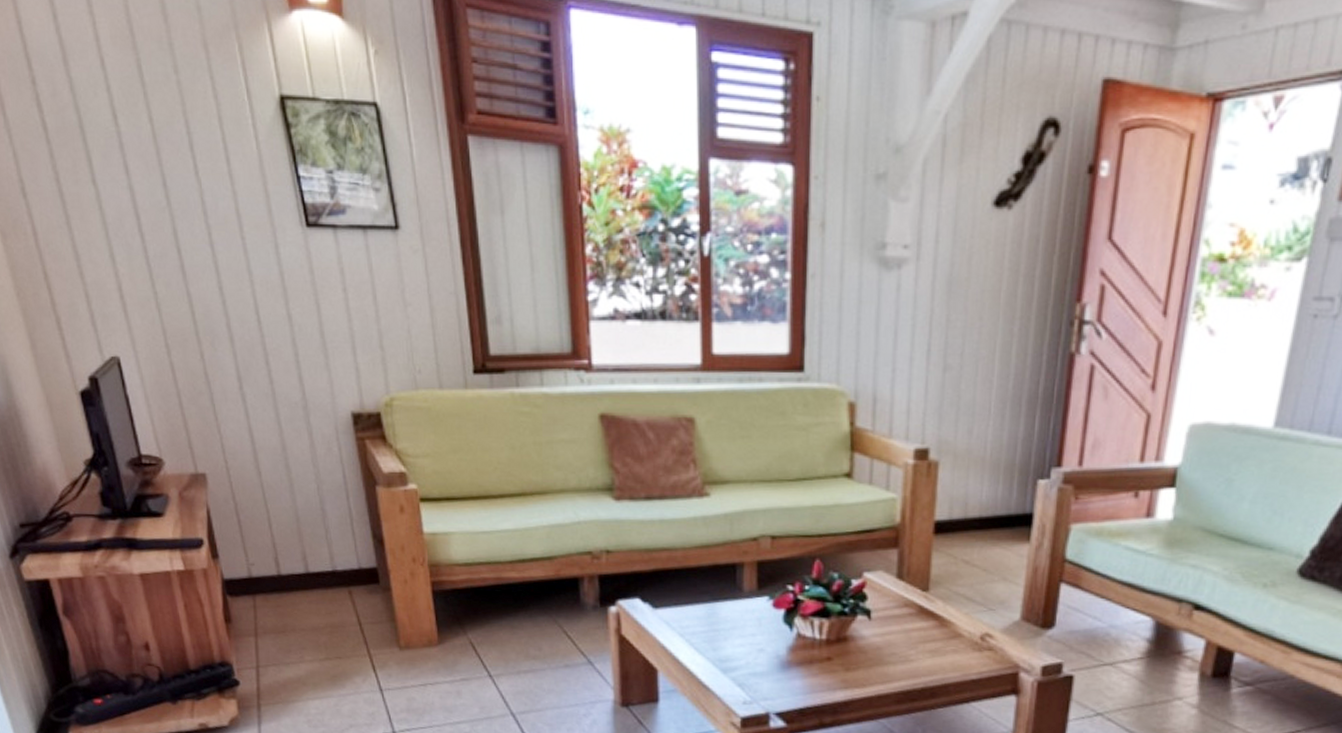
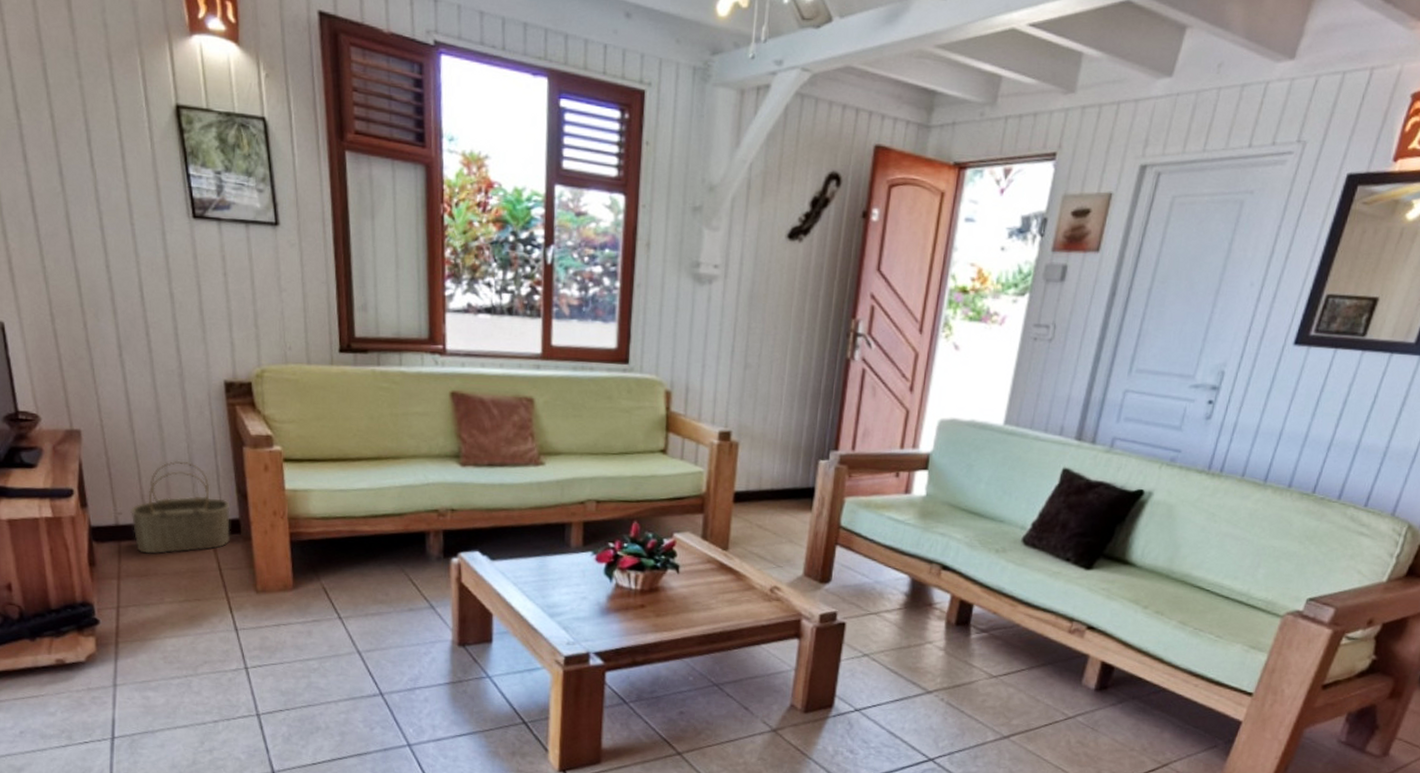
wicker basket: none [263,503,368,609] -> present [131,460,230,555]

